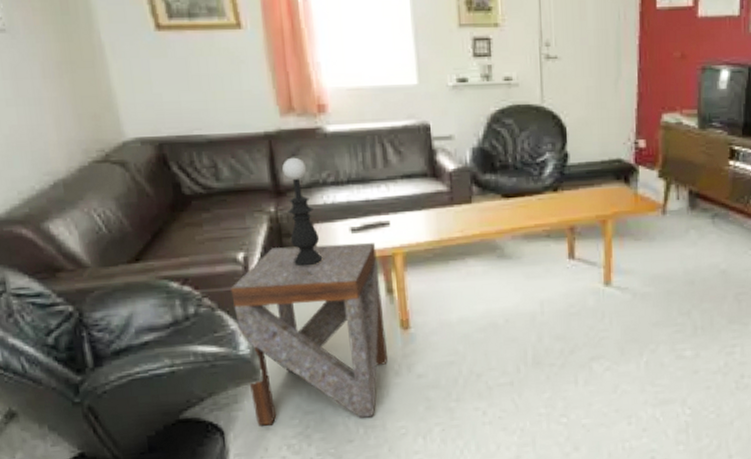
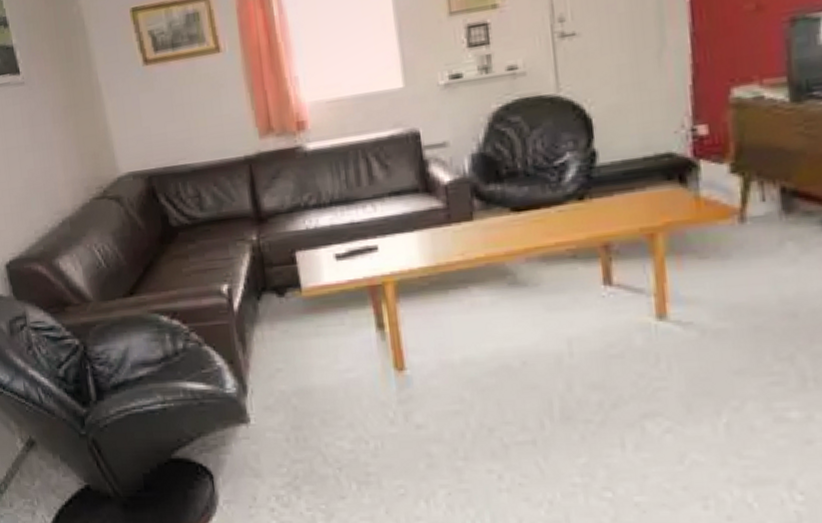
side table: present [231,242,388,426] -> none [216,270,382,472]
table lamp: present [282,157,323,267] -> none [263,180,307,299]

